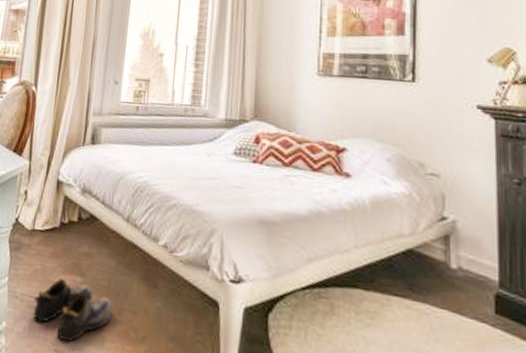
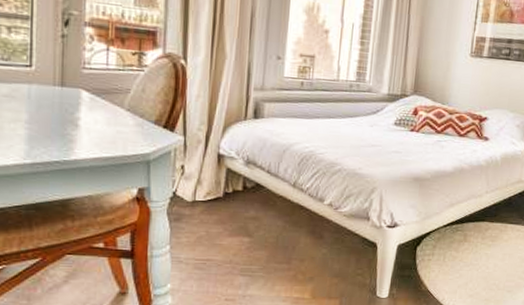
shoe: present [33,278,113,343] -> none [200,241,282,292]

